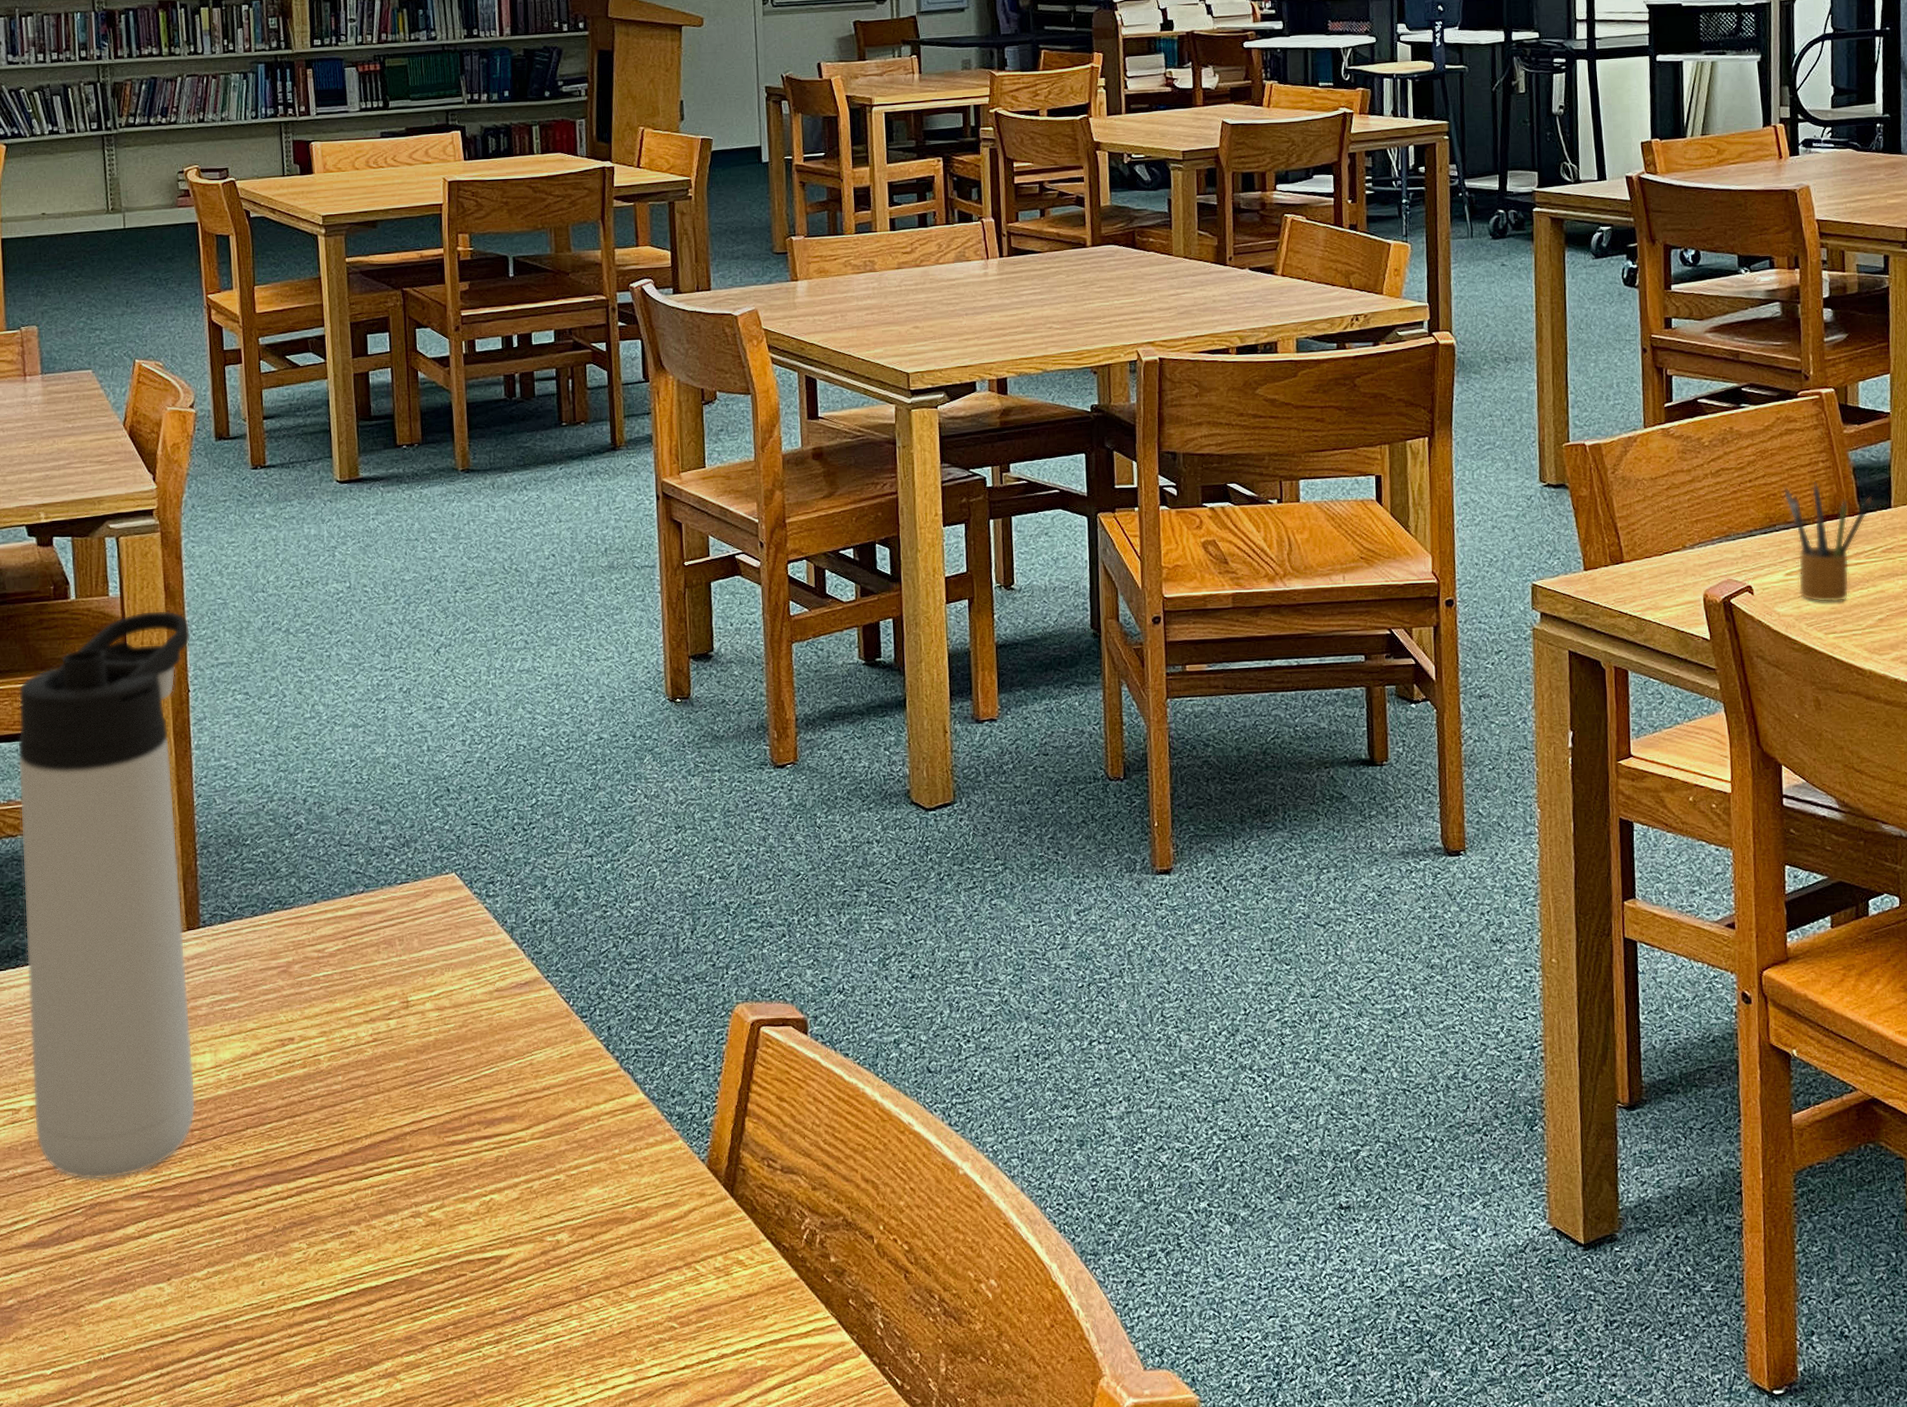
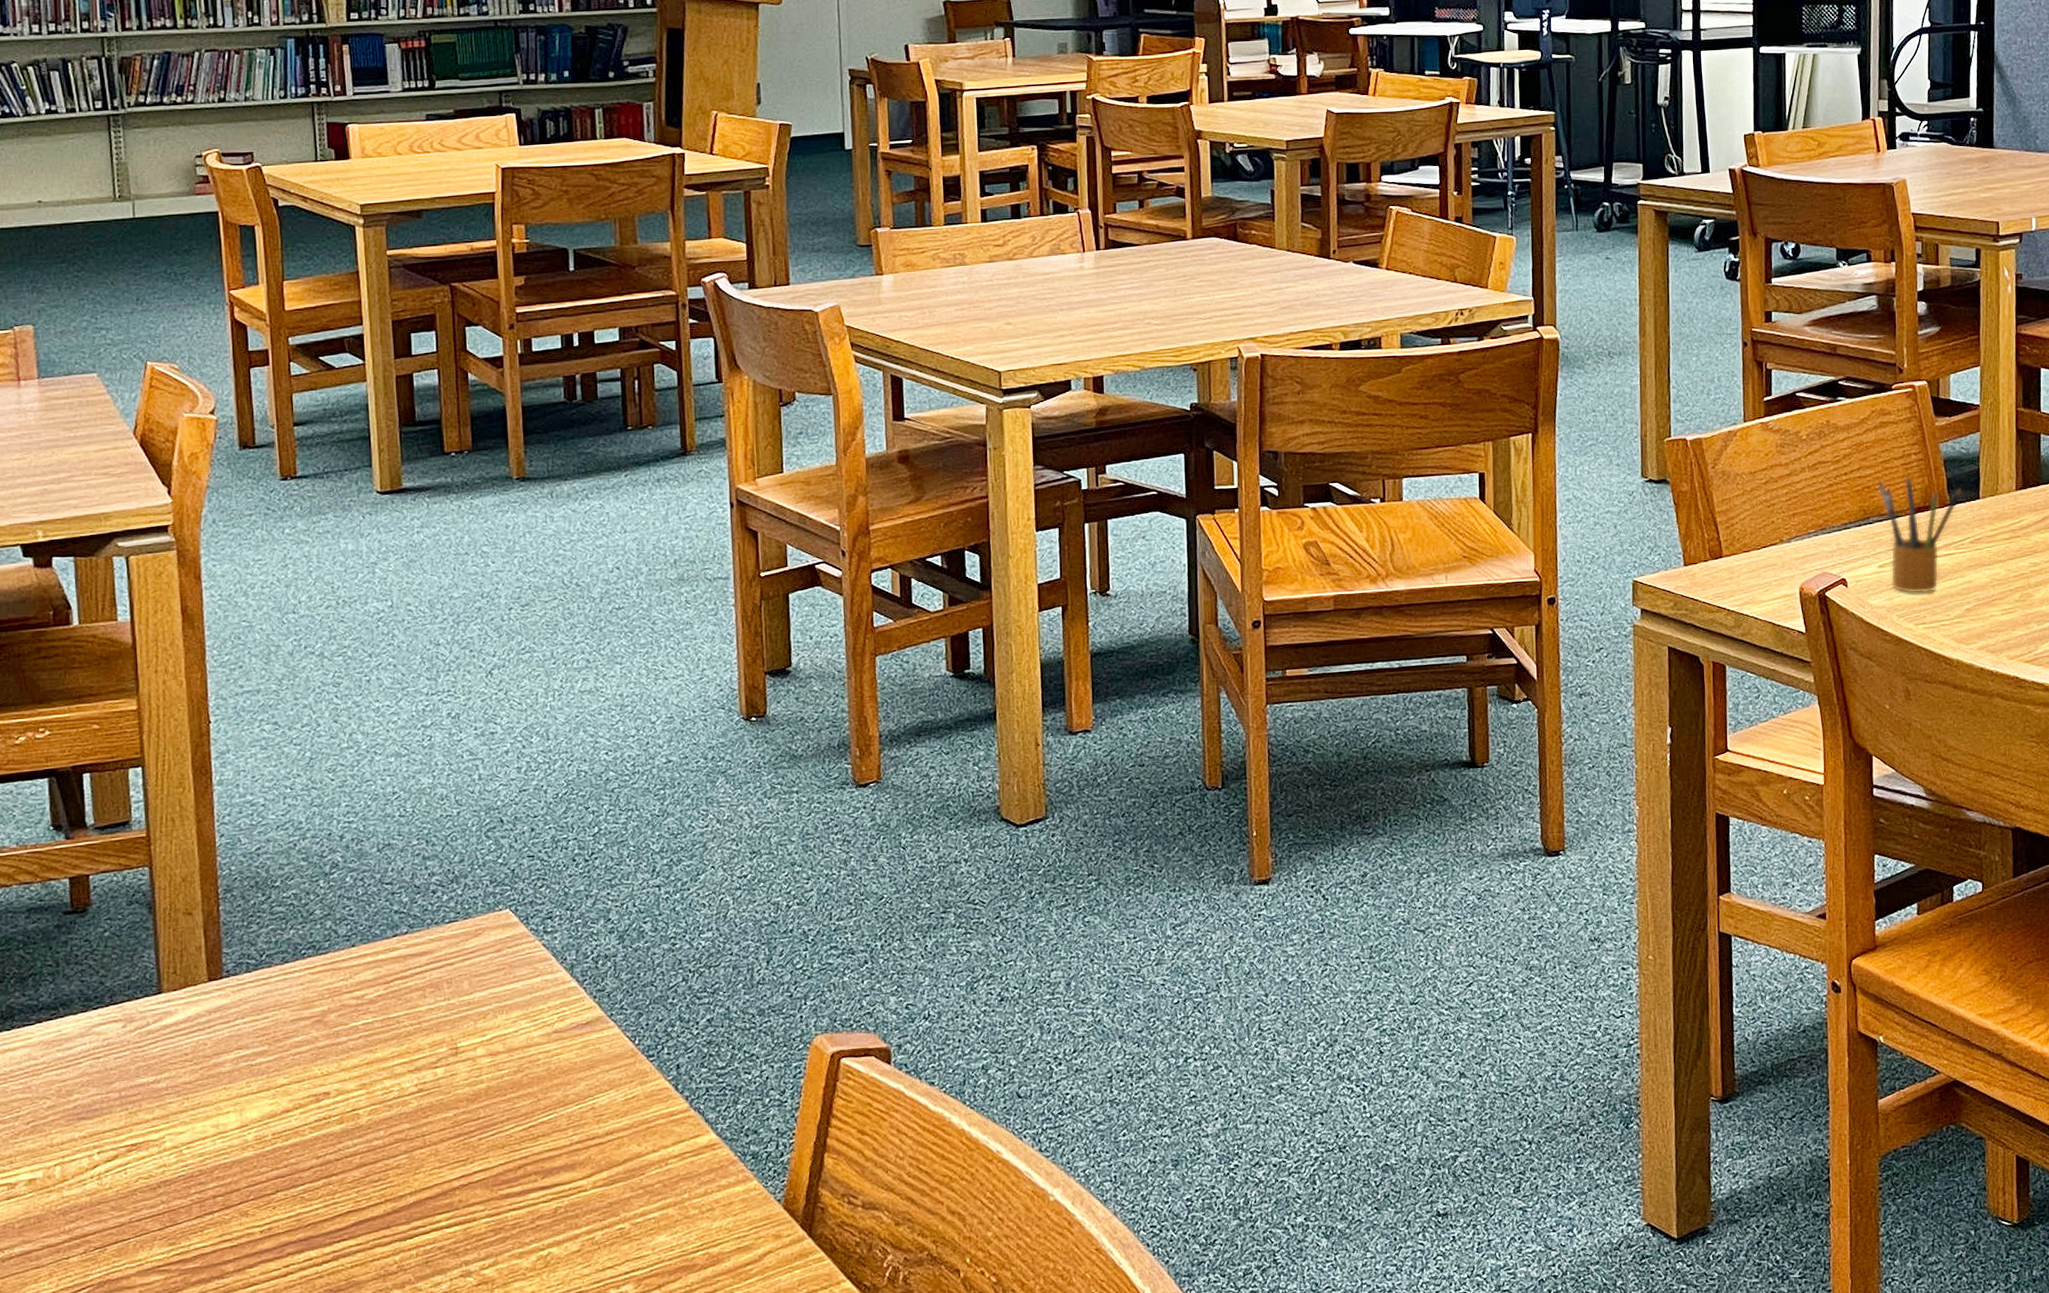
thermos bottle: present [17,610,196,1180] -> none [11,635,219,1256]

